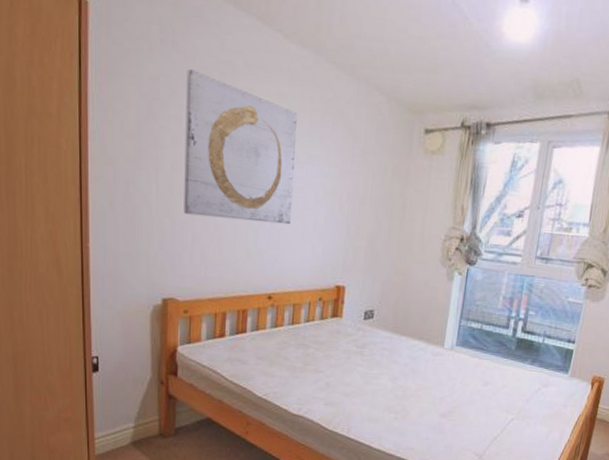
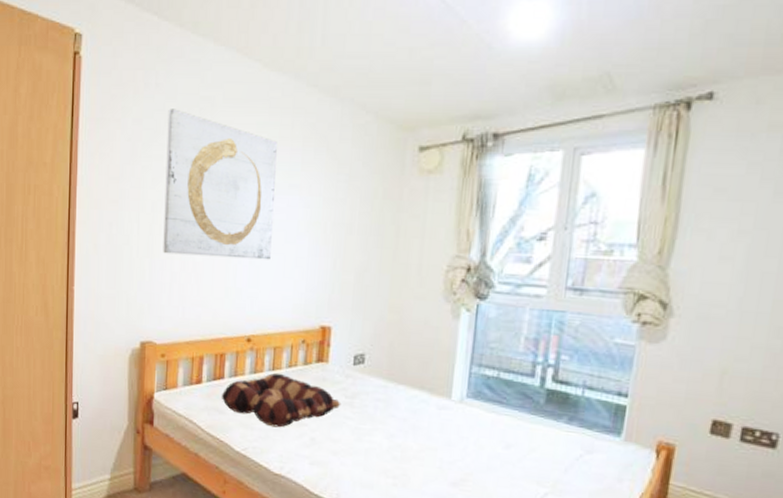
seat cushion: none [244,327,353,375] -> present [222,372,341,428]

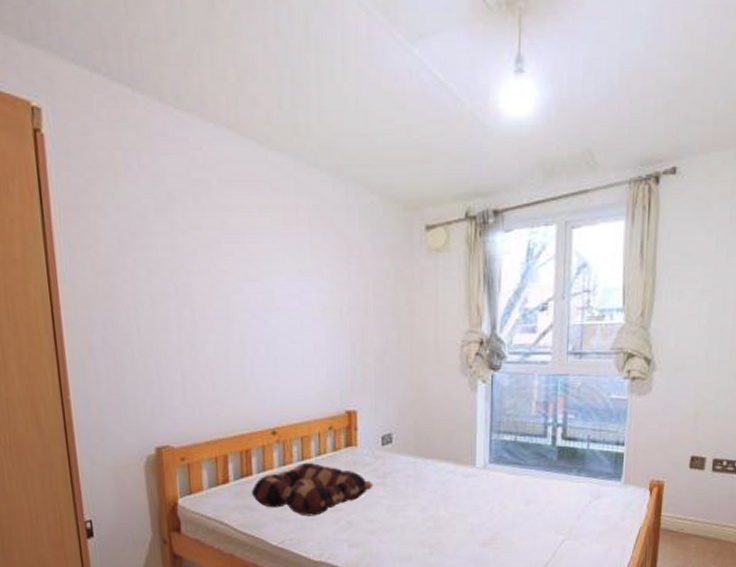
wall art: present [163,109,278,260] -> none [157,193,288,351]

